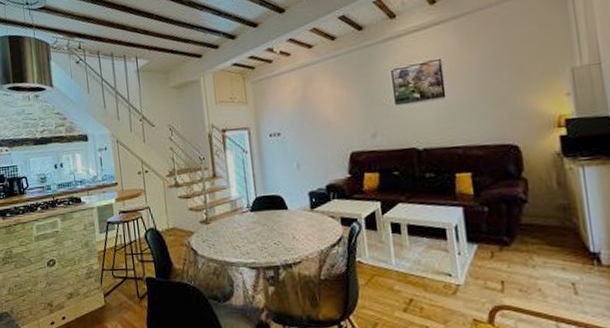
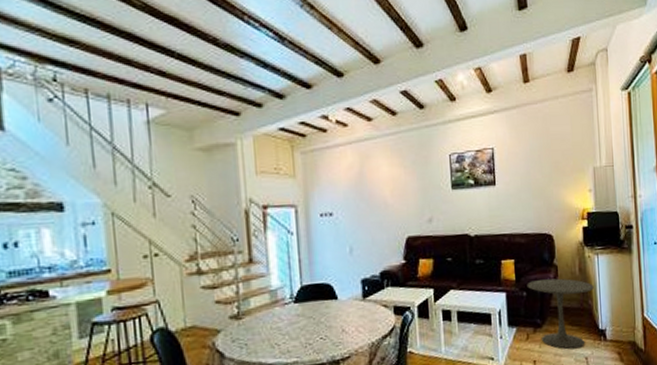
side table: none [488,193,580,272] -> present [527,278,594,349]

